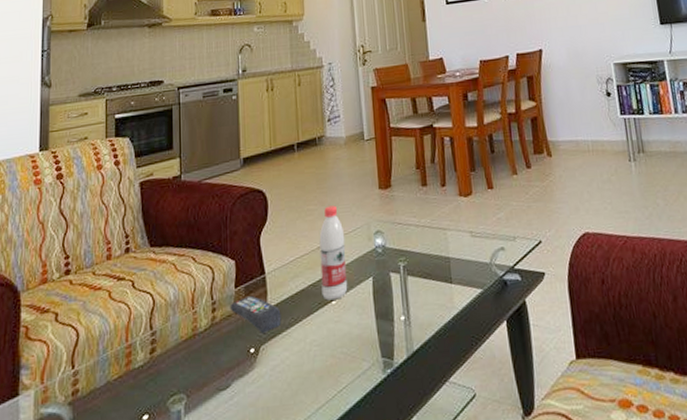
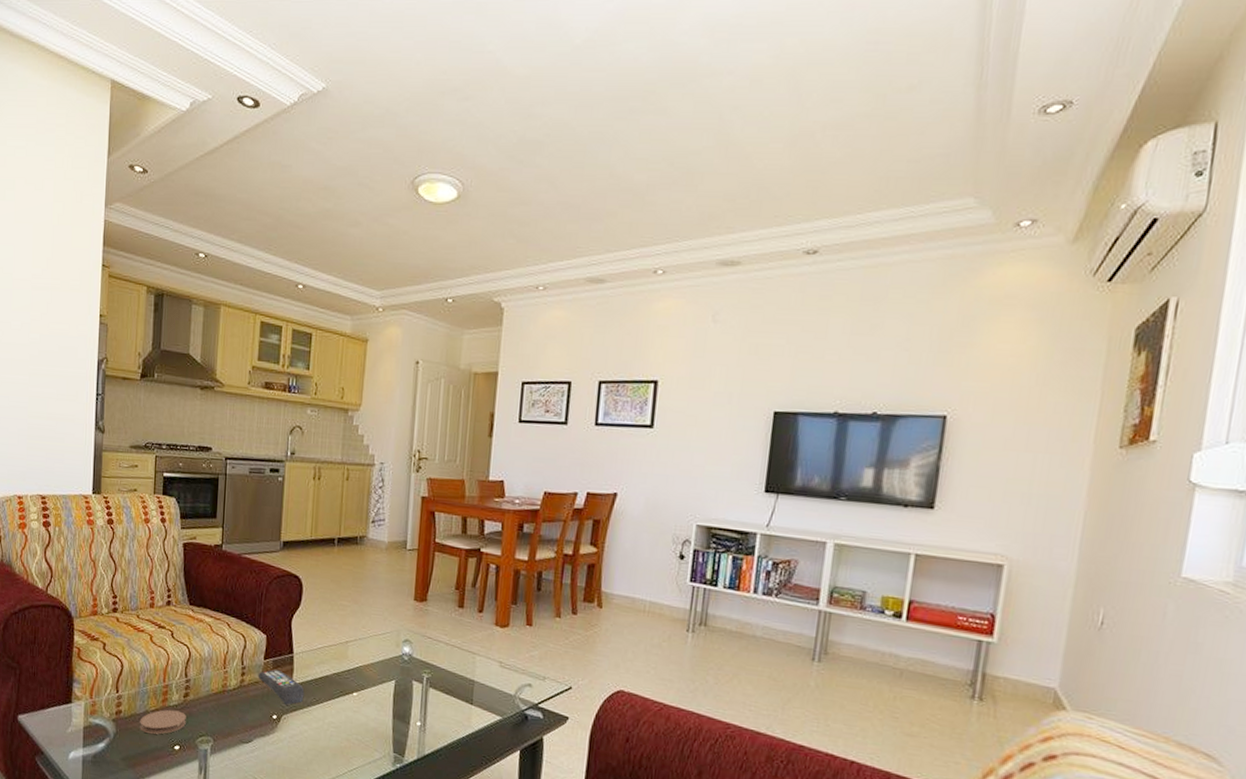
coaster: none [101,371,154,409] -> present [139,709,186,735]
water bottle: present [319,205,348,301] -> none [345,605,374,693]

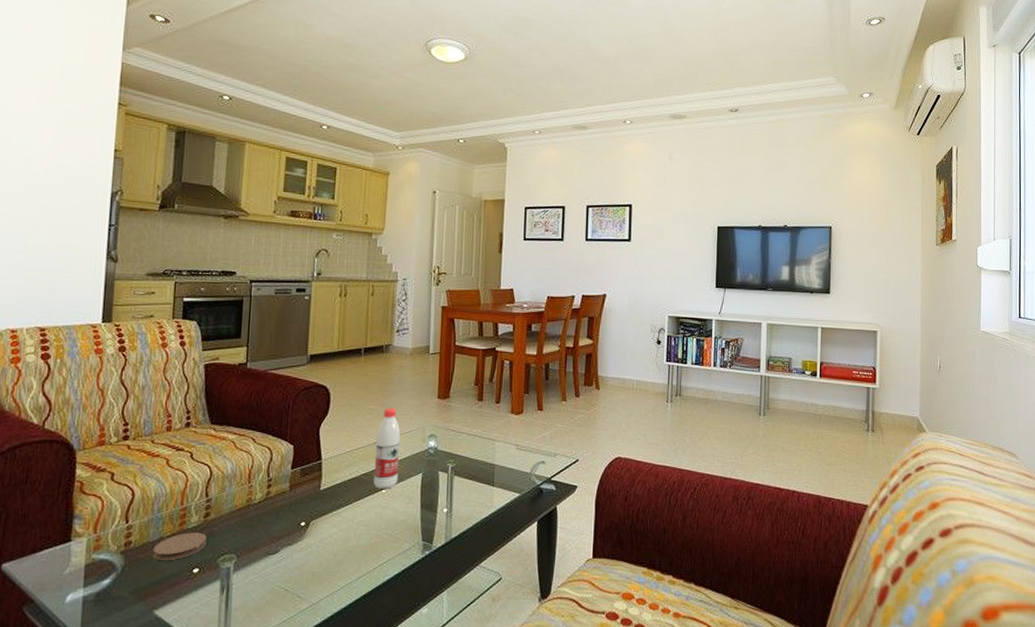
remote control: present [259,669,305,705] -> none [286,478,333,510]
water bottle: none [345,605,374,693] -> present [373,408,401,489]

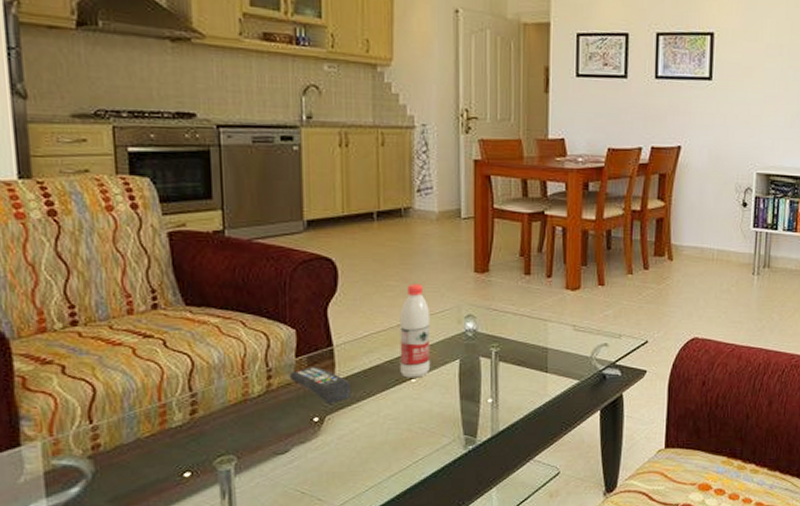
coaster: present [153,532,207,560] -> none [129,432,197,464]
remote control: none [286,478,333,510] -> present [290,367,351,404]

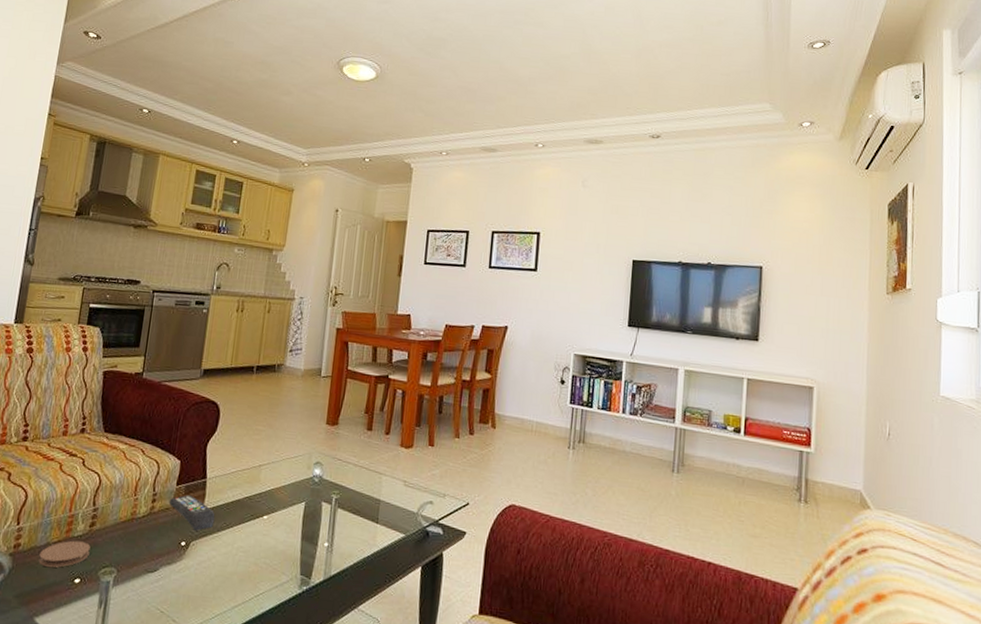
coaster: none [129,432,197,464] -> present [38,540,91,568]
water bottle: present [400,284,431,378] -> none [255,430,287,516]

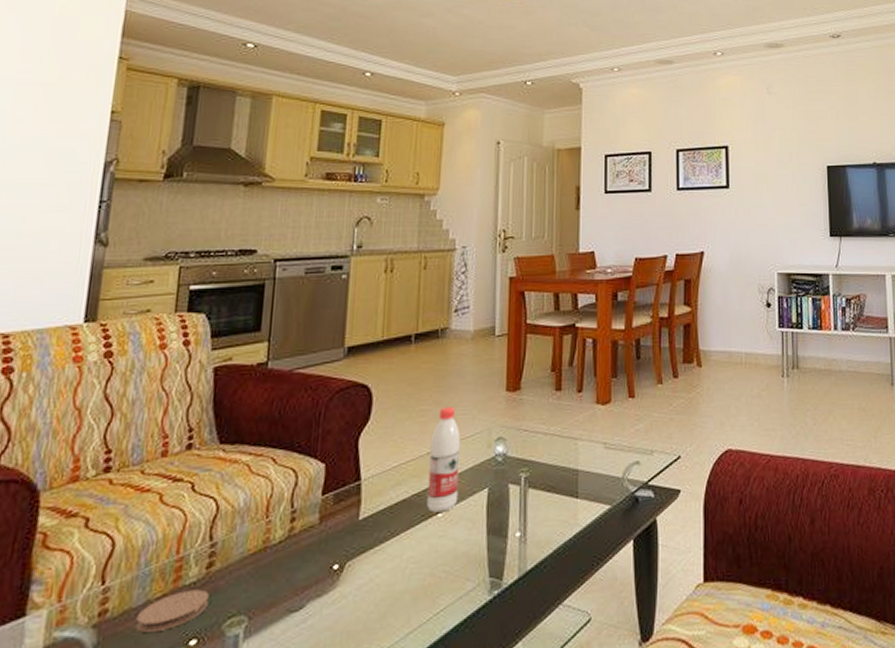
remote control: present [170,495,215,531] -> none [314,505,376,548]
water bottle: none [255,430,287,516] -> present [427,406,461,513]

